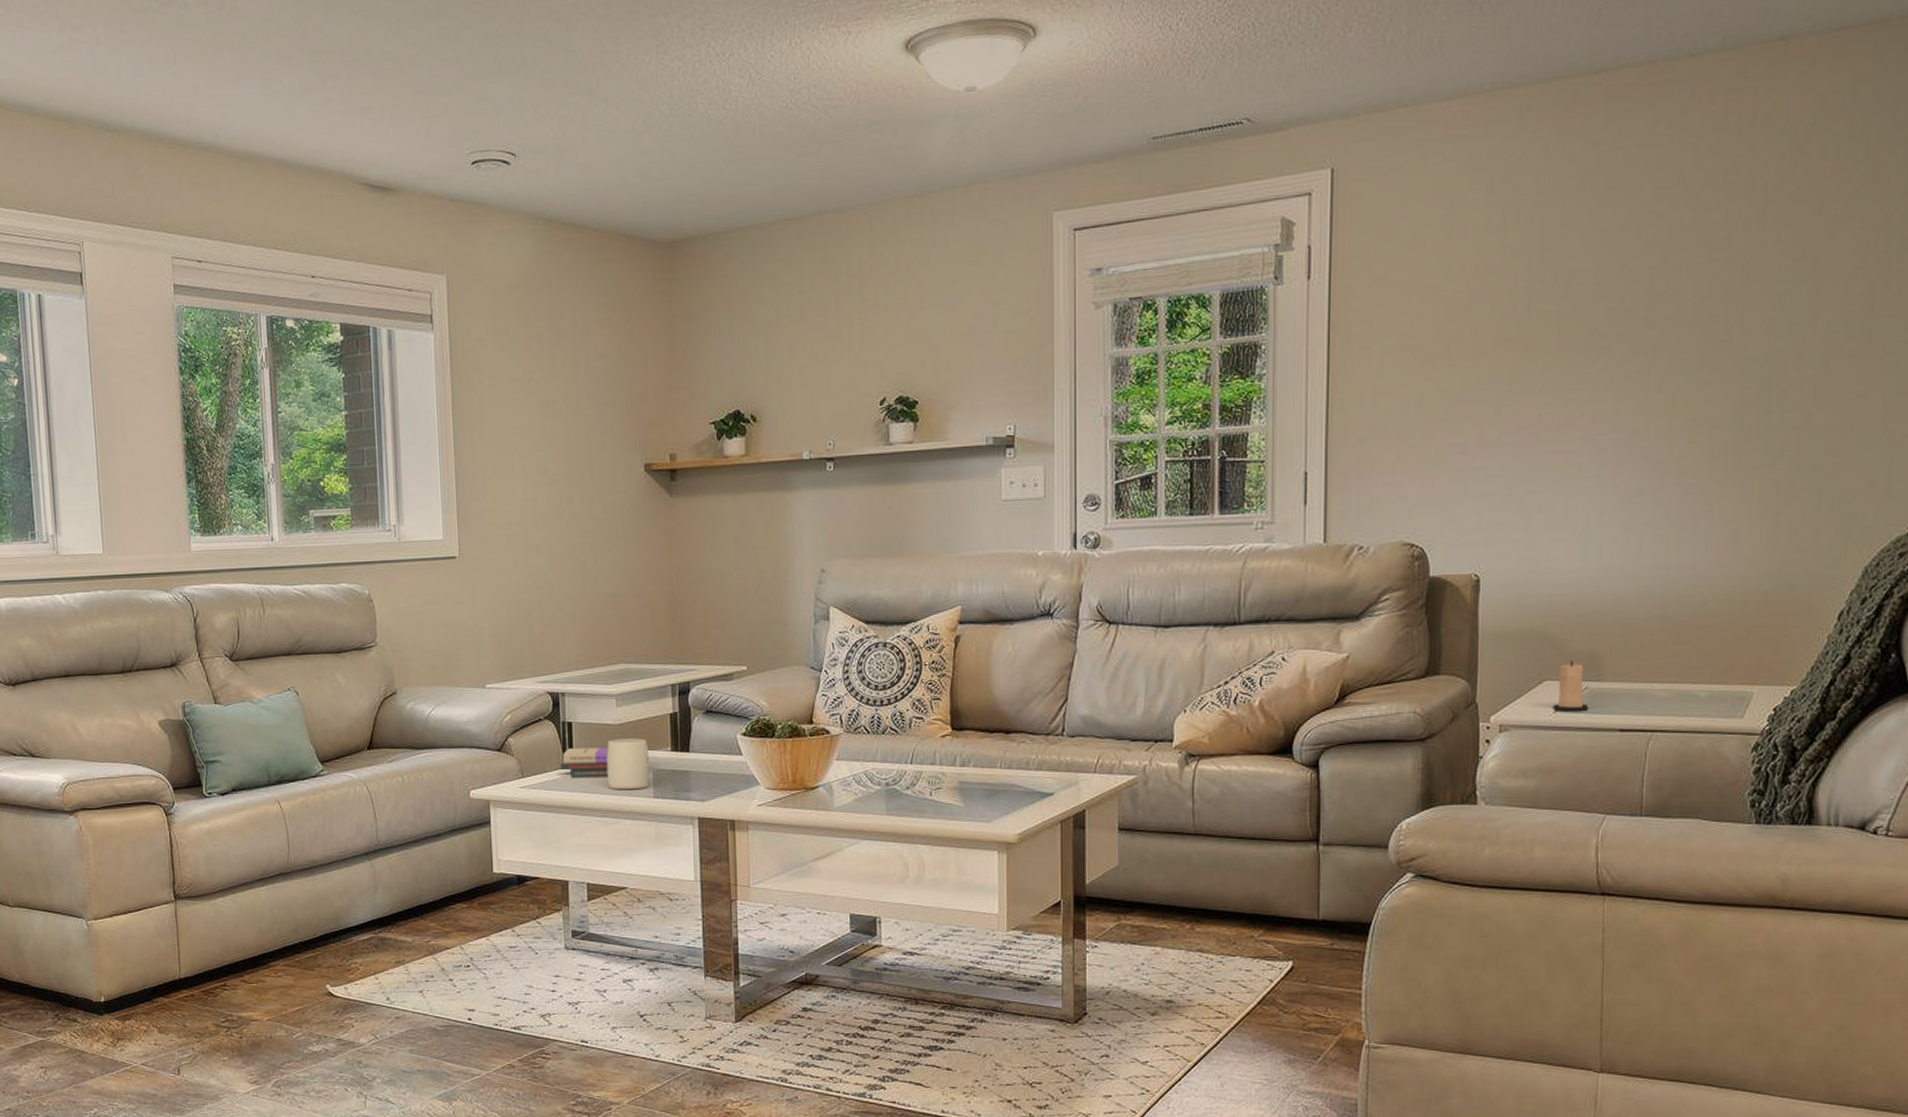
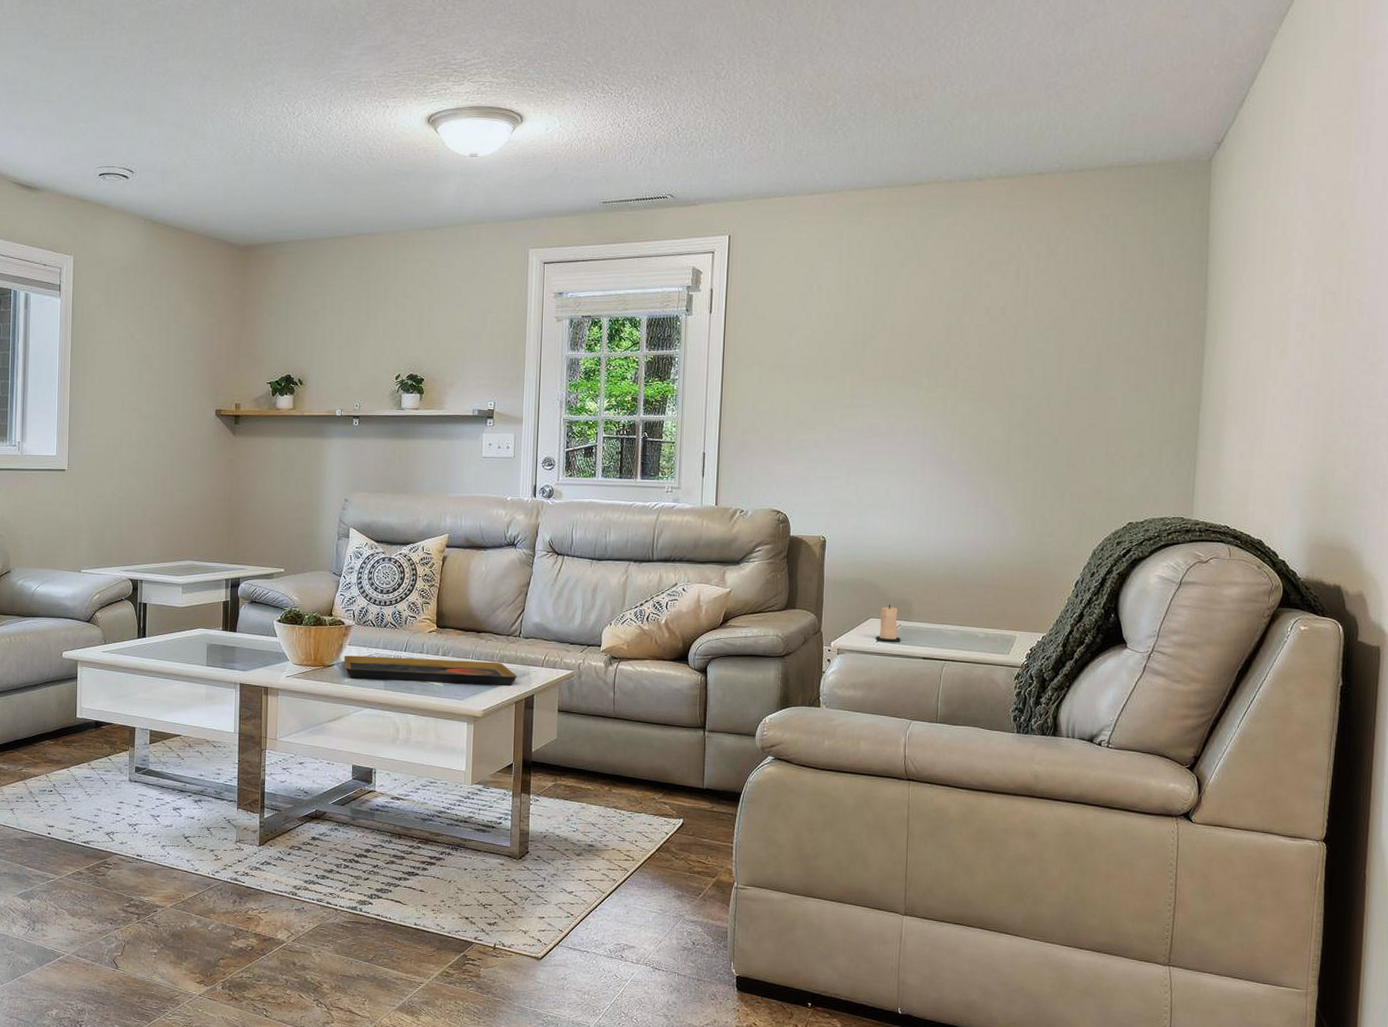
books: present [560,747,609,779] -> none [135,623,174,648]
mug: present [606,738,650,790] -> none [171,618,205,659]
decorative tray: none [831,770,1062,803] -> present [344,655,517,686]

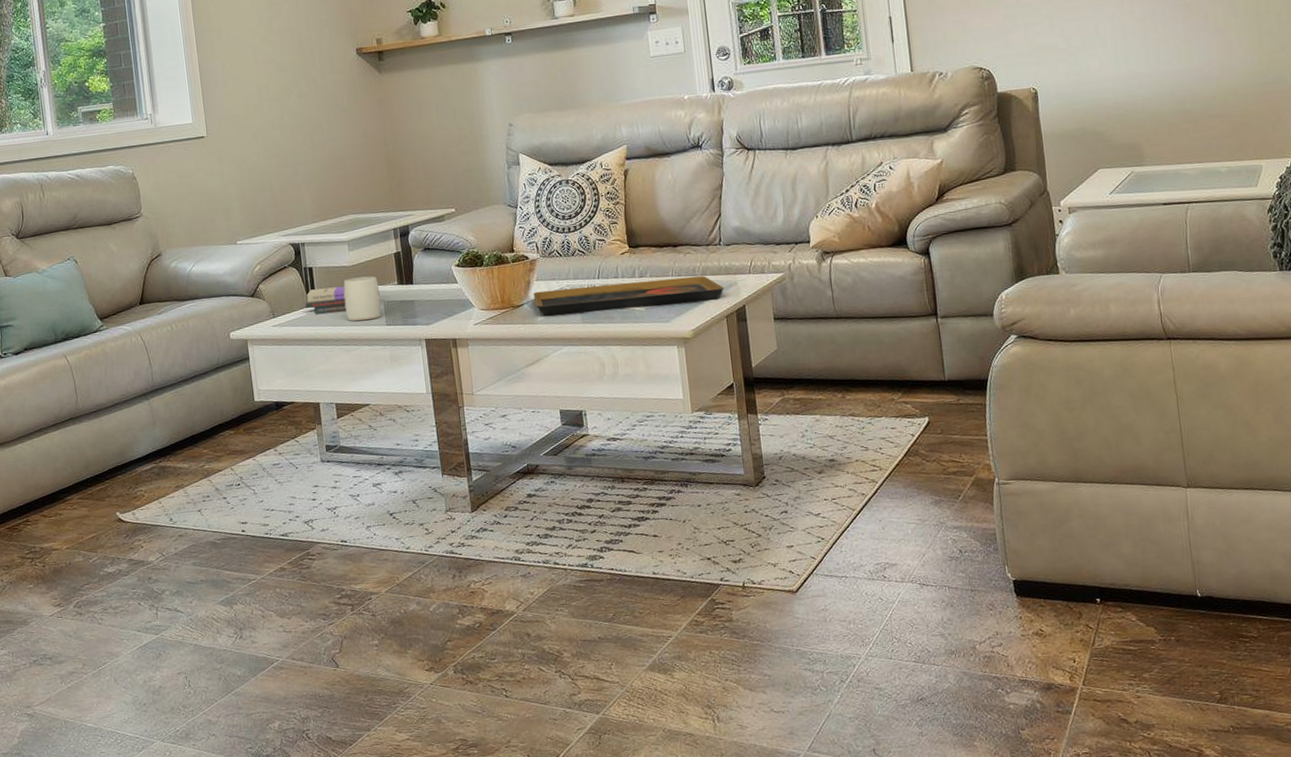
books: none [135,623,174,648] -> present [305,286,347,315]
mug: none [171,618,205,659] -> present [343,276,382,321]
candle: present [876,605,901,643] -> none [1108,151,1137,194]

